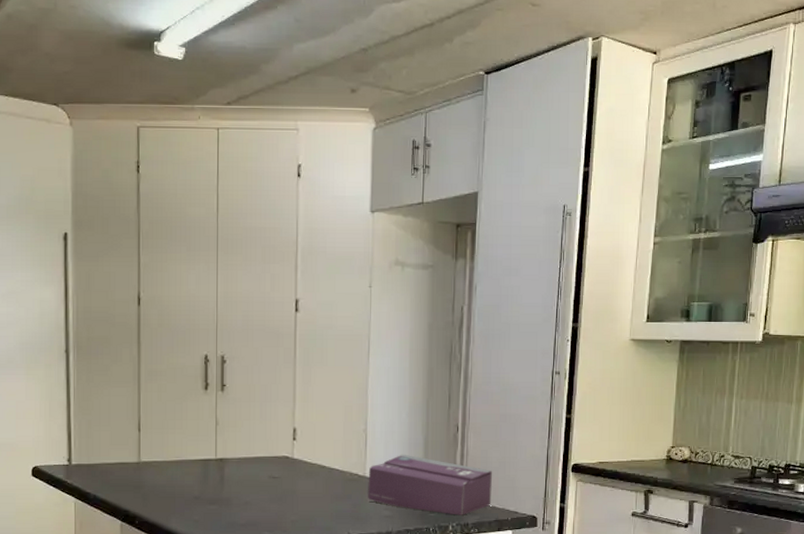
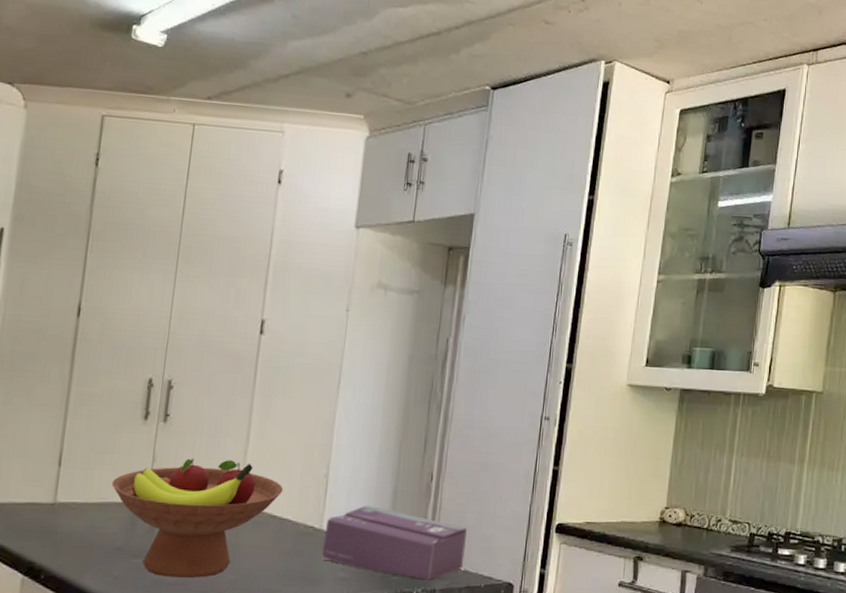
fruit bowl: none [184,421,329,519] -> present [111,458,284,578]

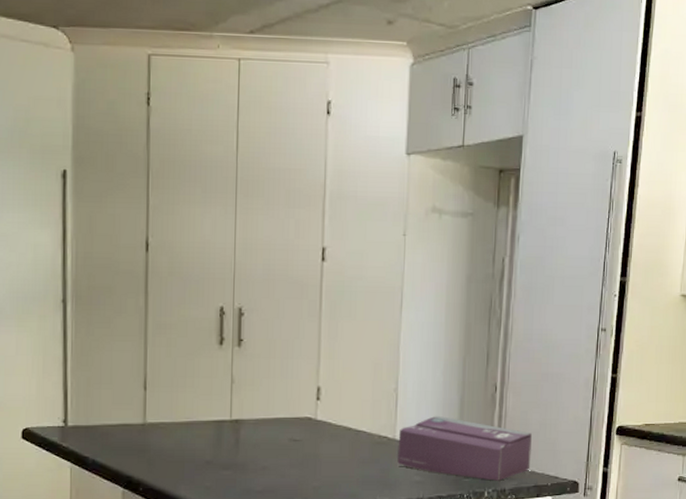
fruit bowl: present [111,458,284,578] -> none [195,379,356,486]

